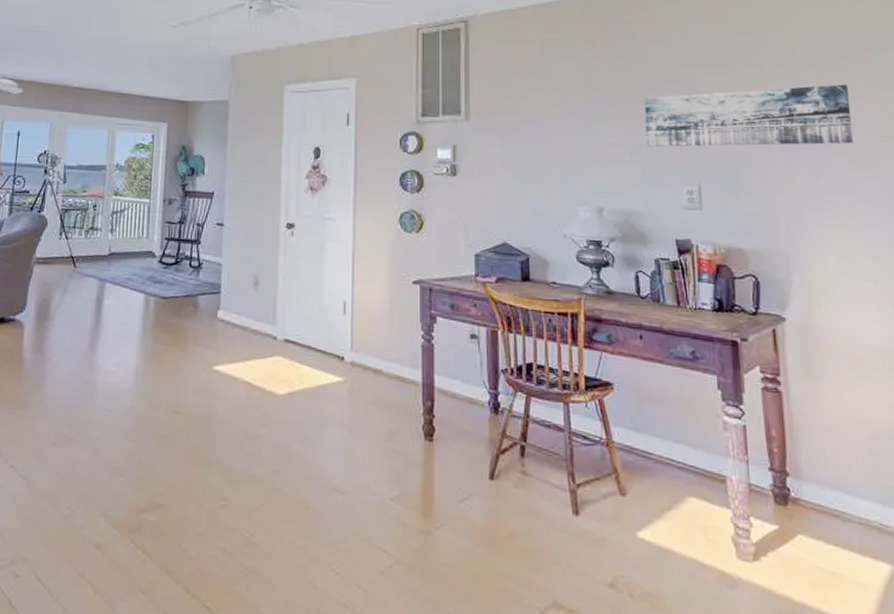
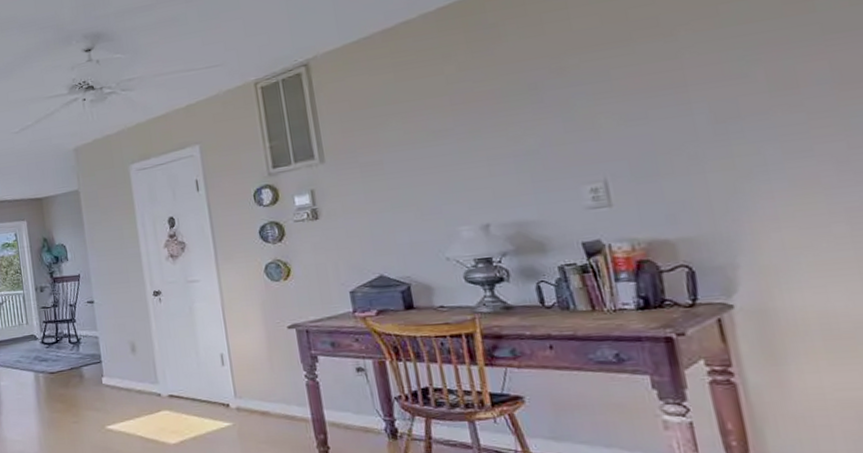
wall art: present [644,84,854,148] -> none [525,33,811,152]

